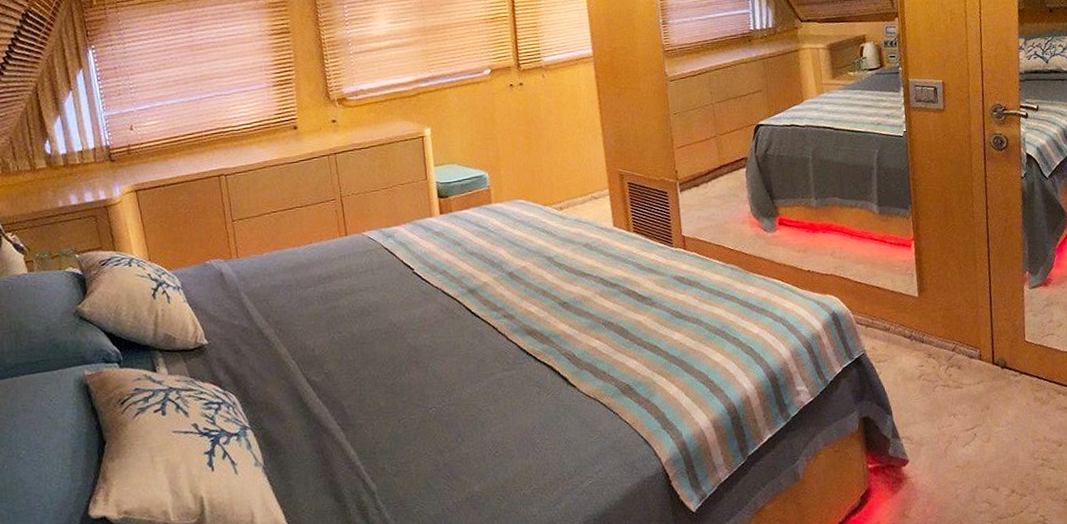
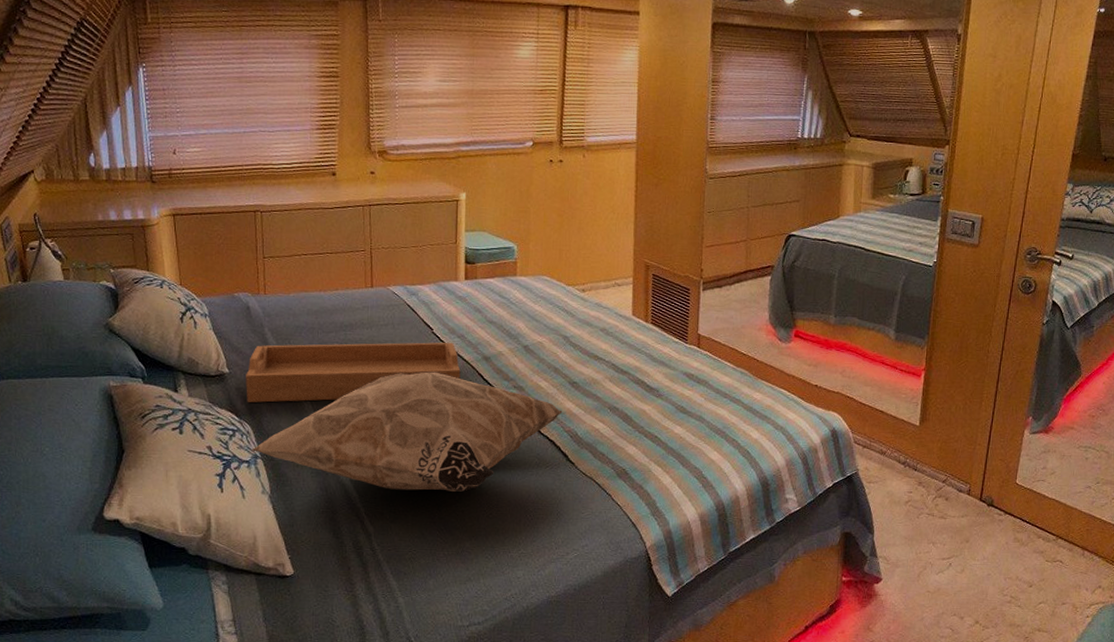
serving tray: none [226,279,448,372] -> present [246,342,461,403]
decorative pillow: none [240,312,557,442] -> present [252,372,563,492]

